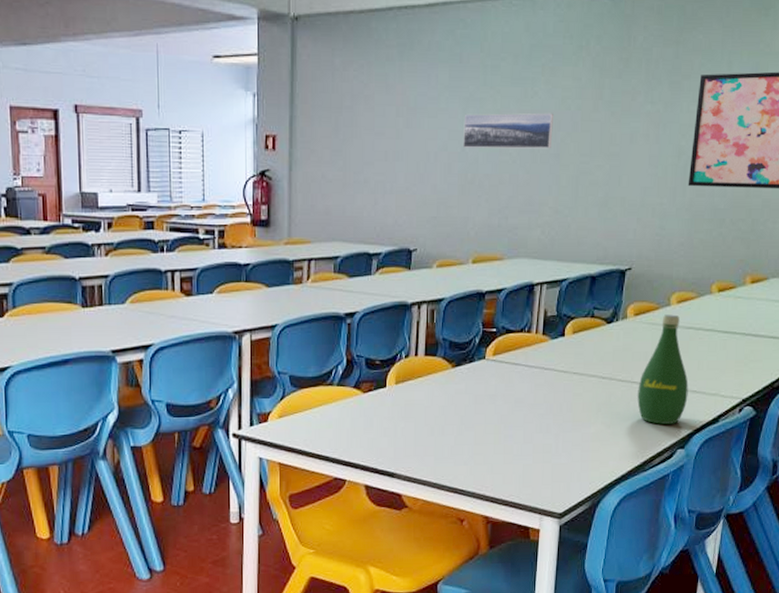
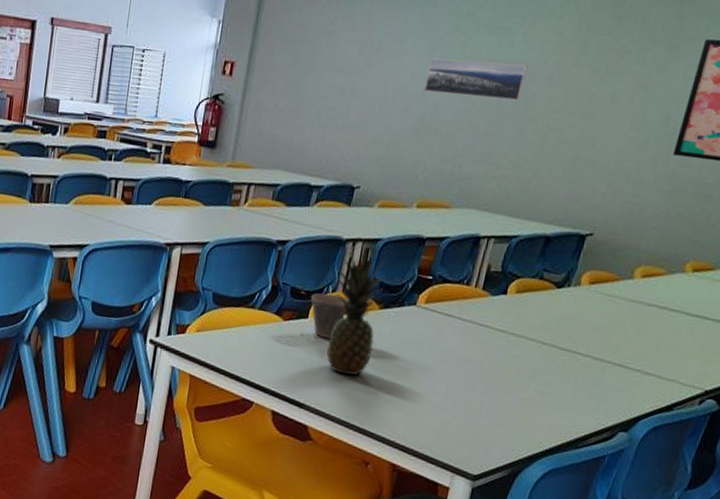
cup: none [387,359,422,404] -> present [311,293,349,338]
fruit: none [406,313,453,438] -> present [327,251,384,376]
bottle: present [637,314,689,424] -> none [579,287,643,405]

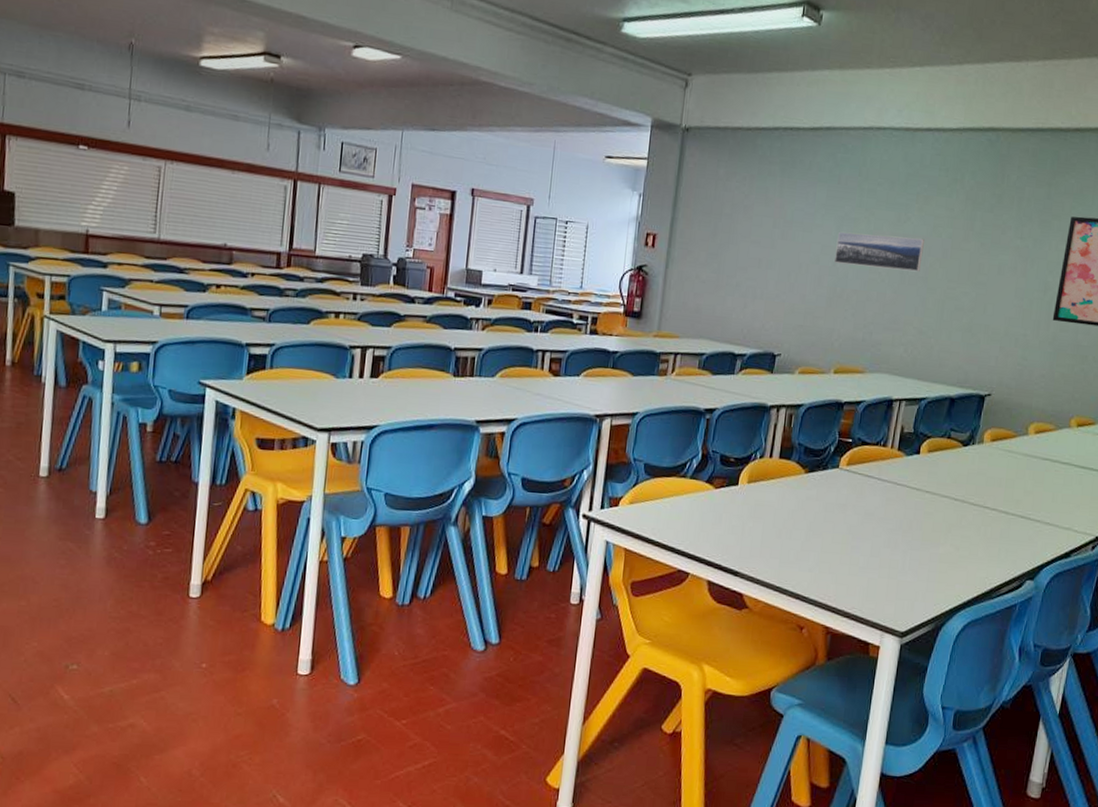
cup: present [311,293,349,338] -> none [740,460,776,504]
fruit: present [327,251,384,376] -> none [758,417,808,541]

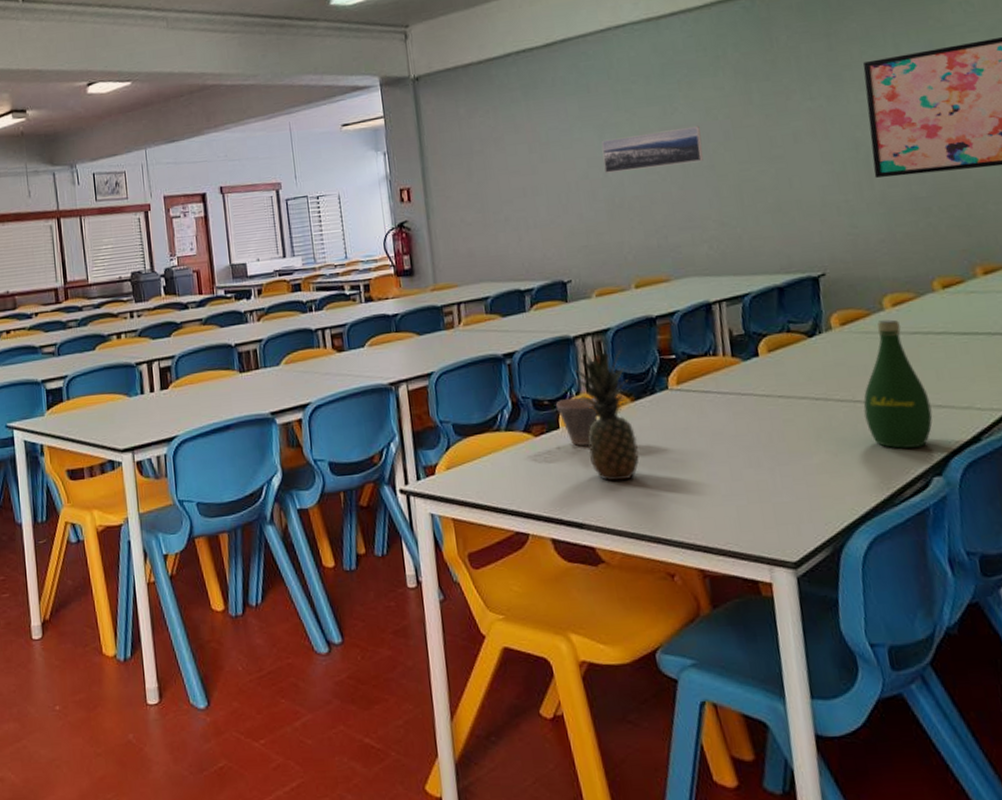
cup: none [740,460,776,504] -> present [556,397,598,446]
fruit: none [758,417,808,541] -> present [574,345,639,482]
bottle: none [988,443,1042,554] -> present [863,319,933,449]

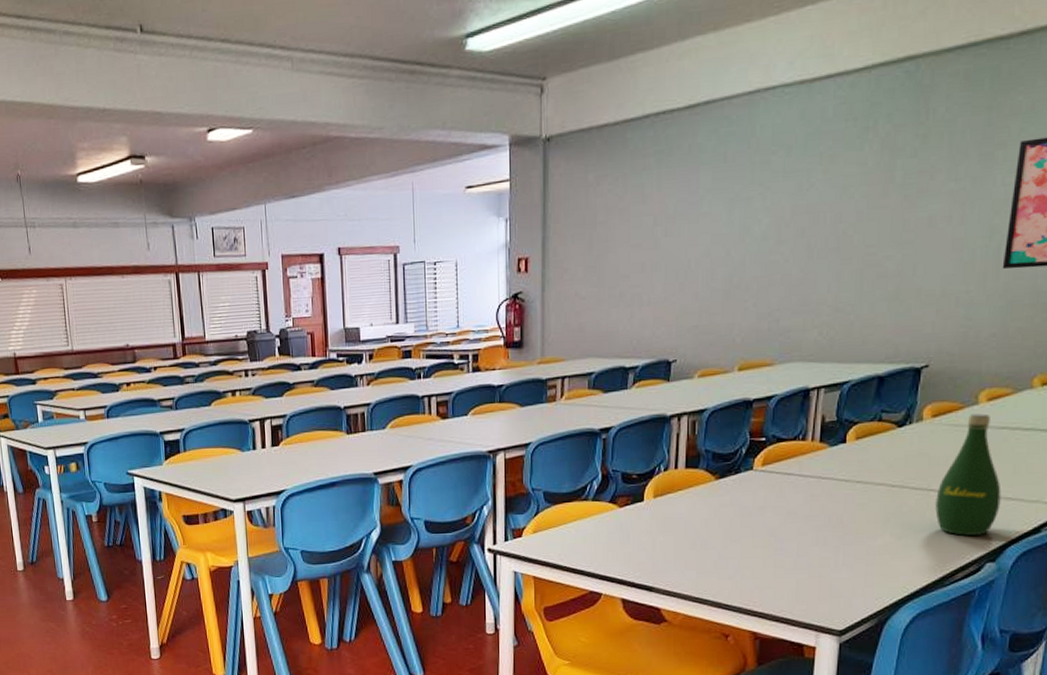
cup: present [556,397,598,446] -> none [644,473,683,517]
fruit: present [574,345,639,482] -> none [665,425,717,551]
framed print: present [601,125,703,173] -> none [728,204,833,251]

